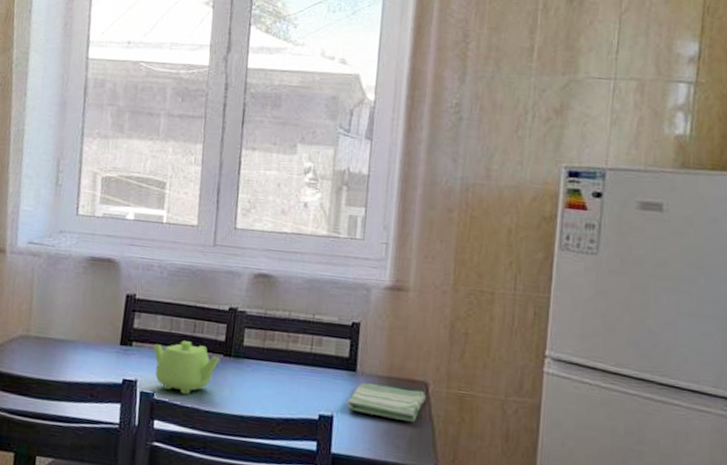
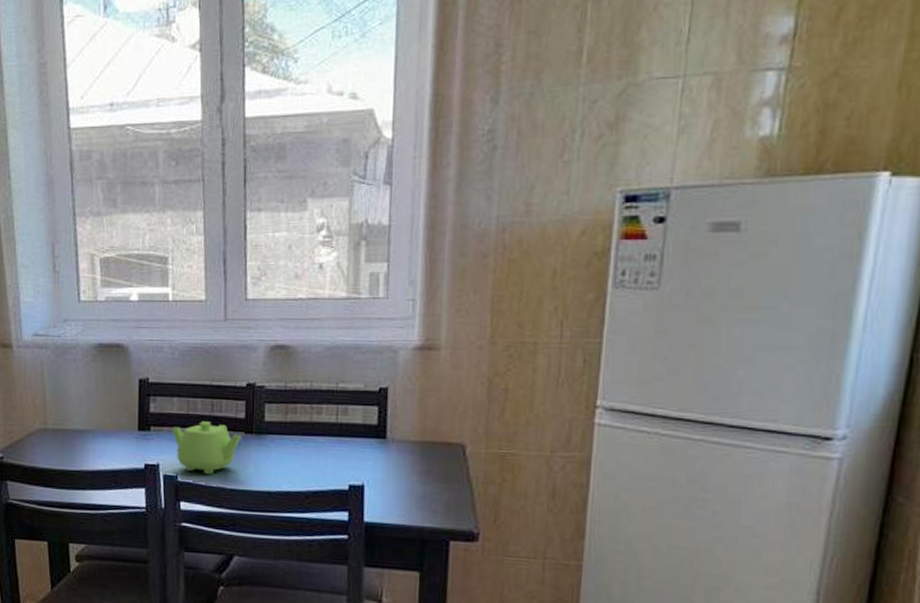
dish towel: present [347,382,425,422] -> none [378,449,462,485]

